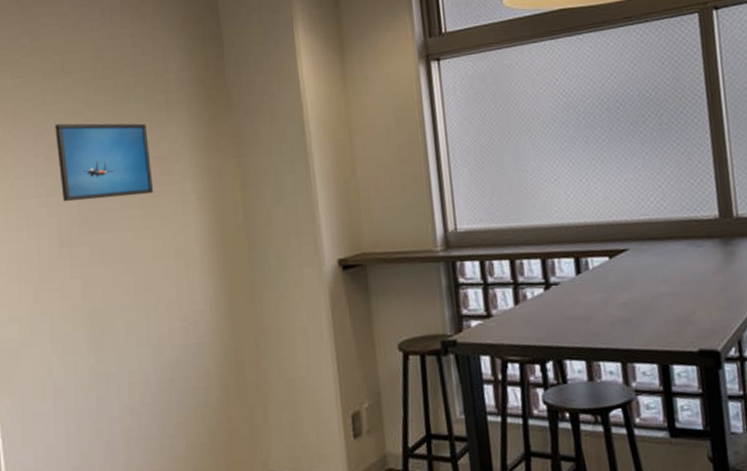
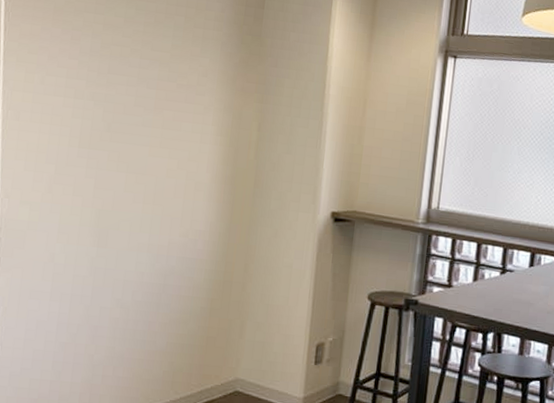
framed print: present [55,123,154,202] -> none [89,32,180,118]

